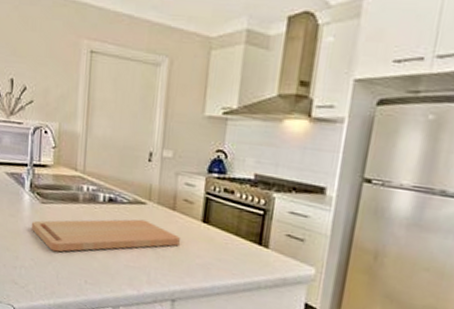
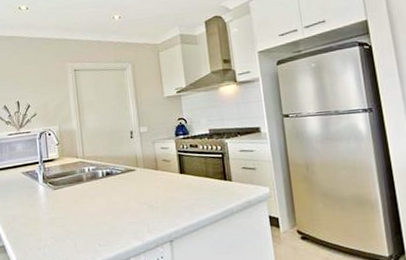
cutting board: present [31,219,180,252] -> none [48,183,166,226]

